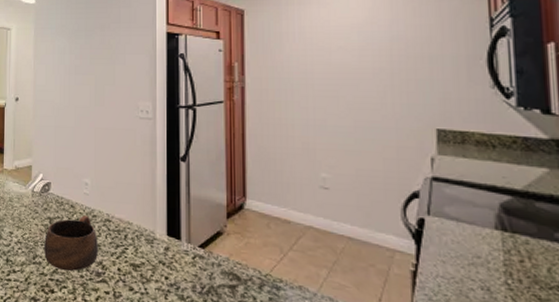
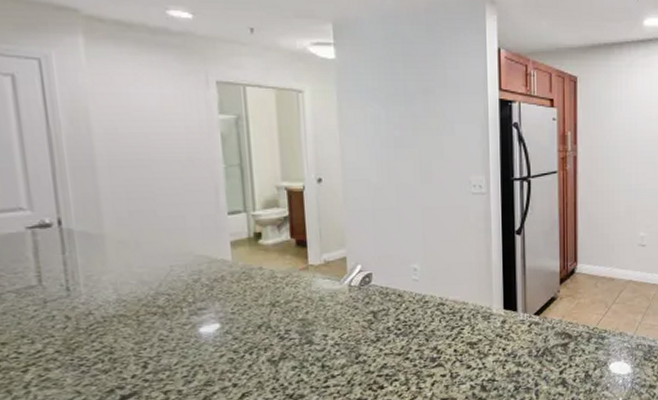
cup: present [44,215,99,271] -> none [368,303,433,364]

